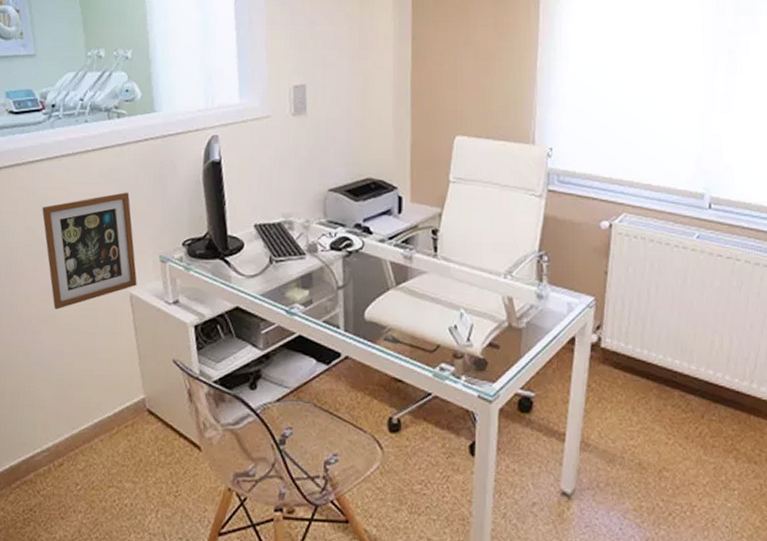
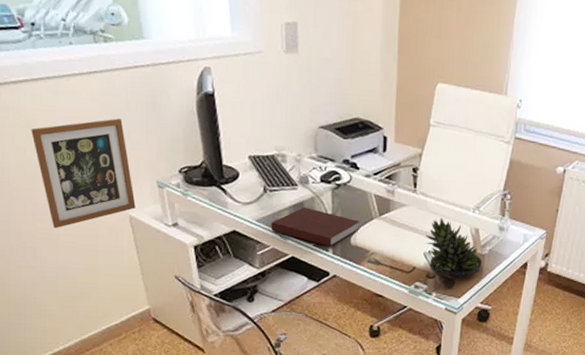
notebook: none [276,279,374,323] -> present [271,207,360,247]
succulent plant: none [450,285,519,357] -> present [425,217,482,278]

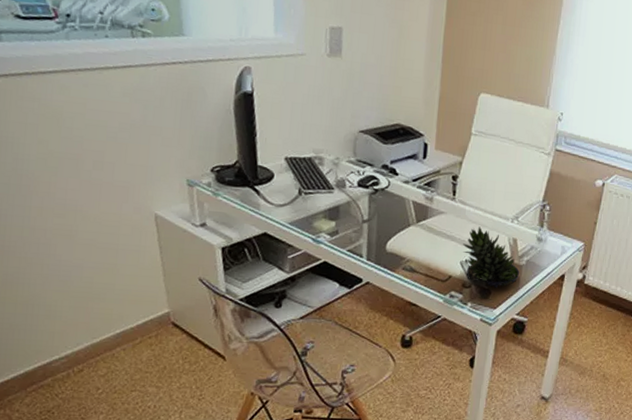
picture frame: present [31,118,136,228] -> none [56,114,163,225]
notebook: present [271,207,360,247] -> none [304,211,396,253]

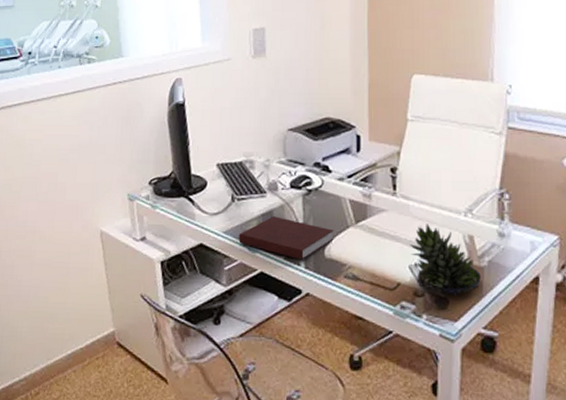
notebook: none [304,211,396,253] -> present [239,216,334,260]

